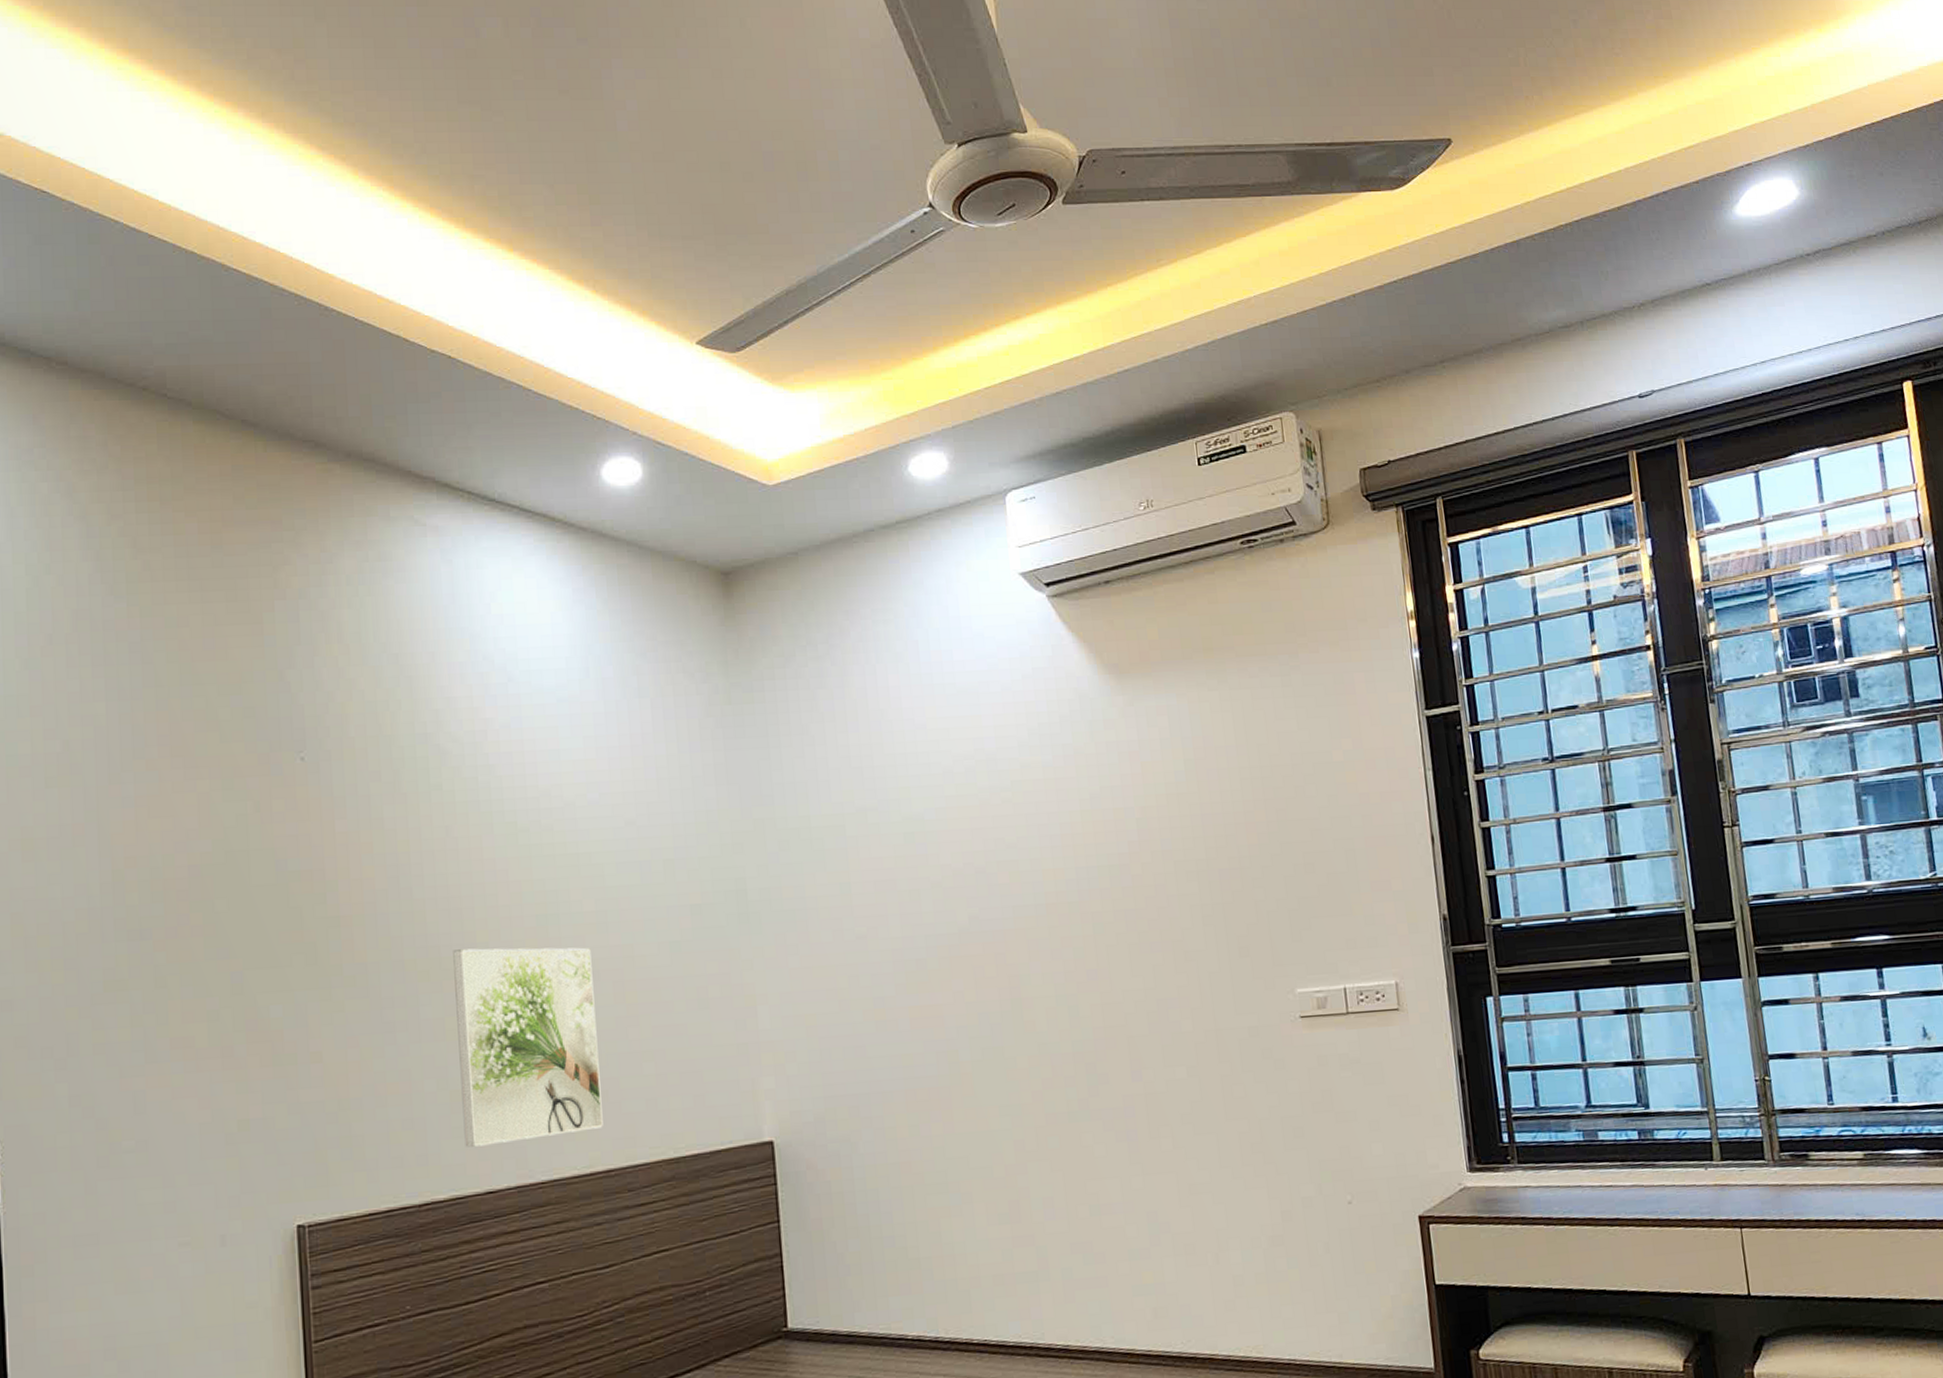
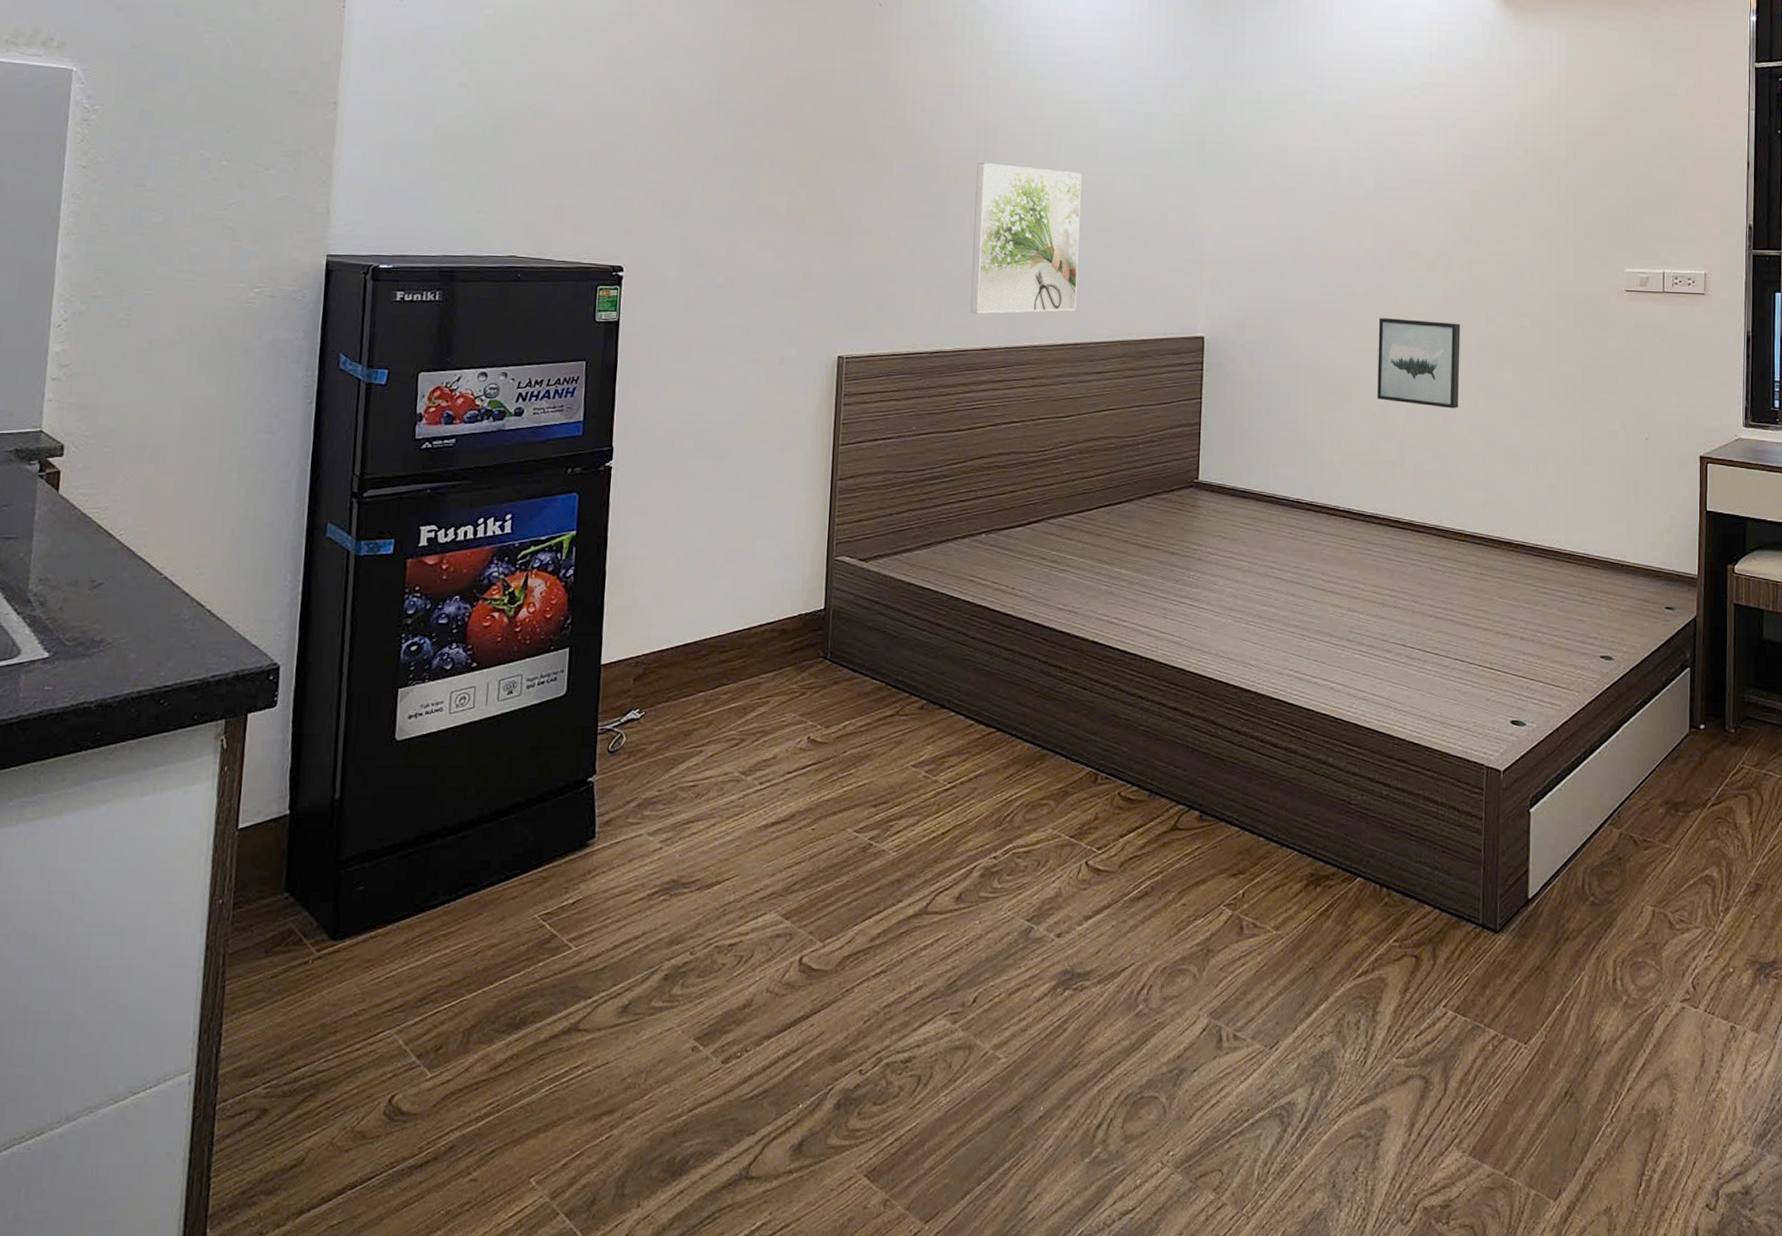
wall art: none [994,1084,1109,1195] -> present [1377,318,1460,409]

